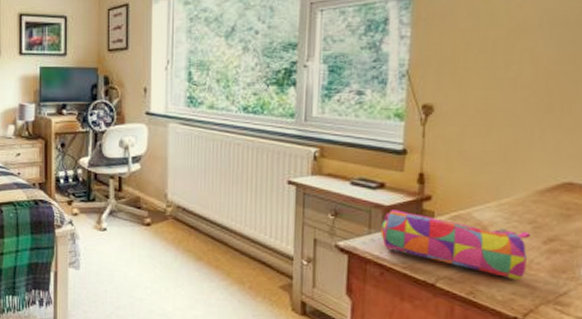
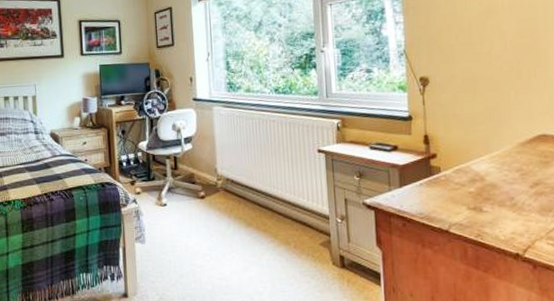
pencil case: present [380,210,532,281] -> none [398,168,520,221]

